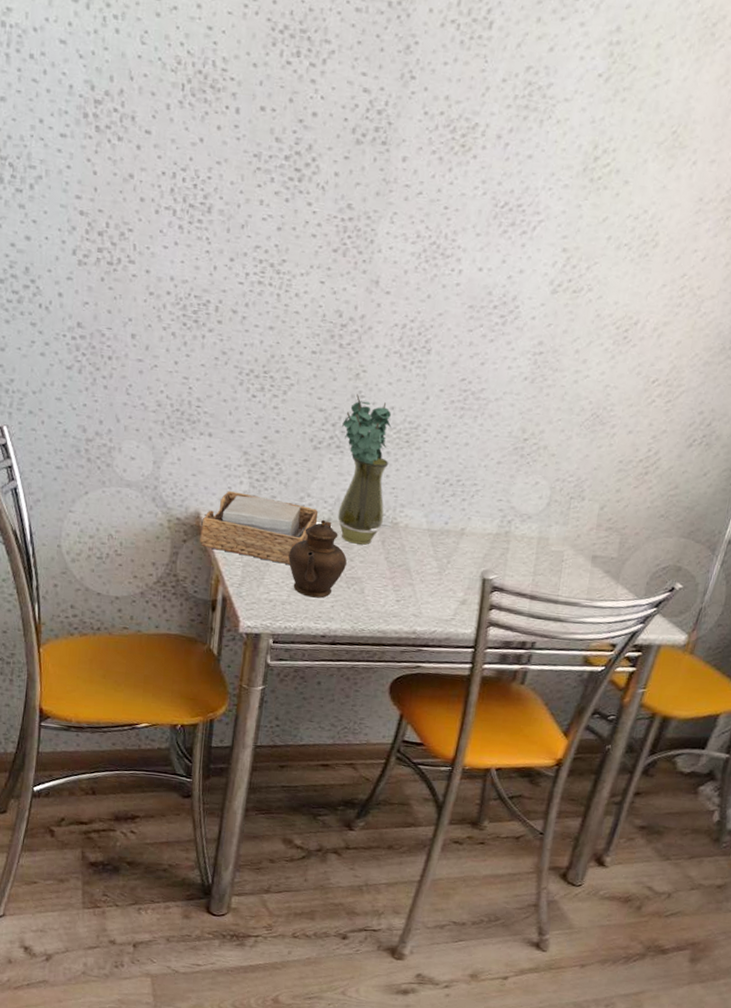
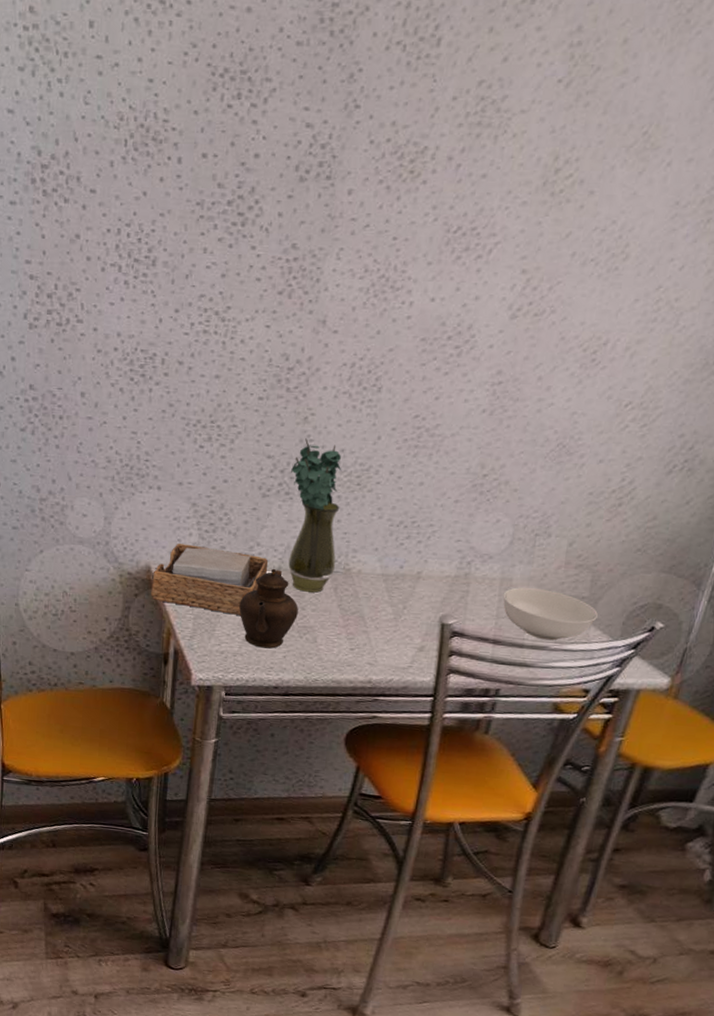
bowl: none [540,546,626,598] -> present [503,587,599,641]

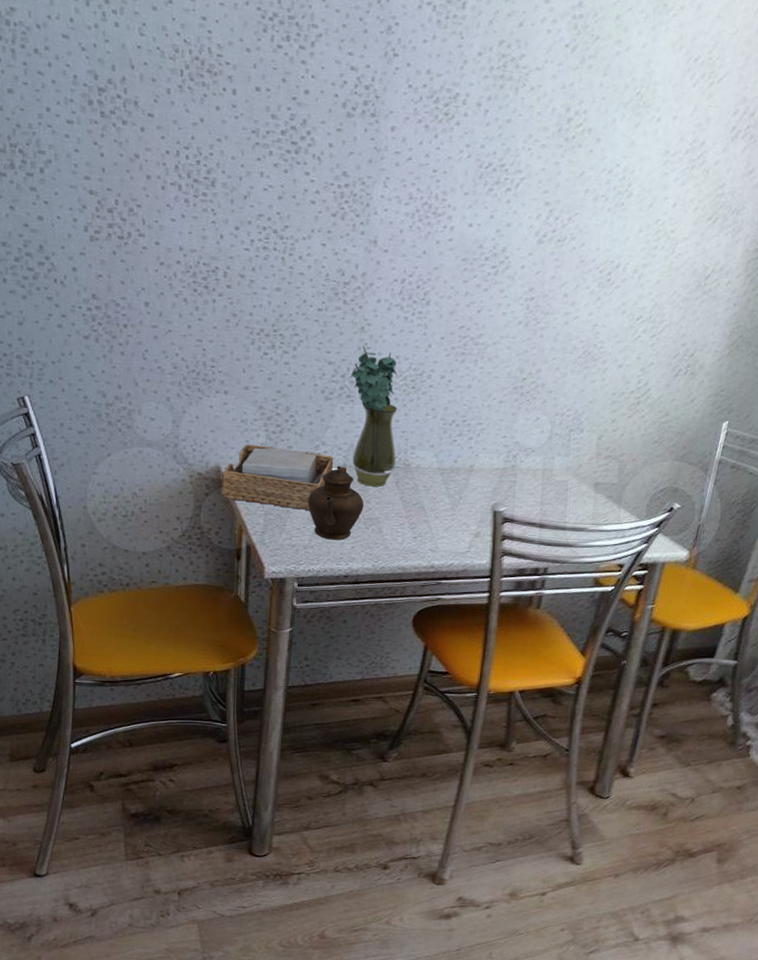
bowl: present [503,587,599,641] -> none [545,476,627,523]

